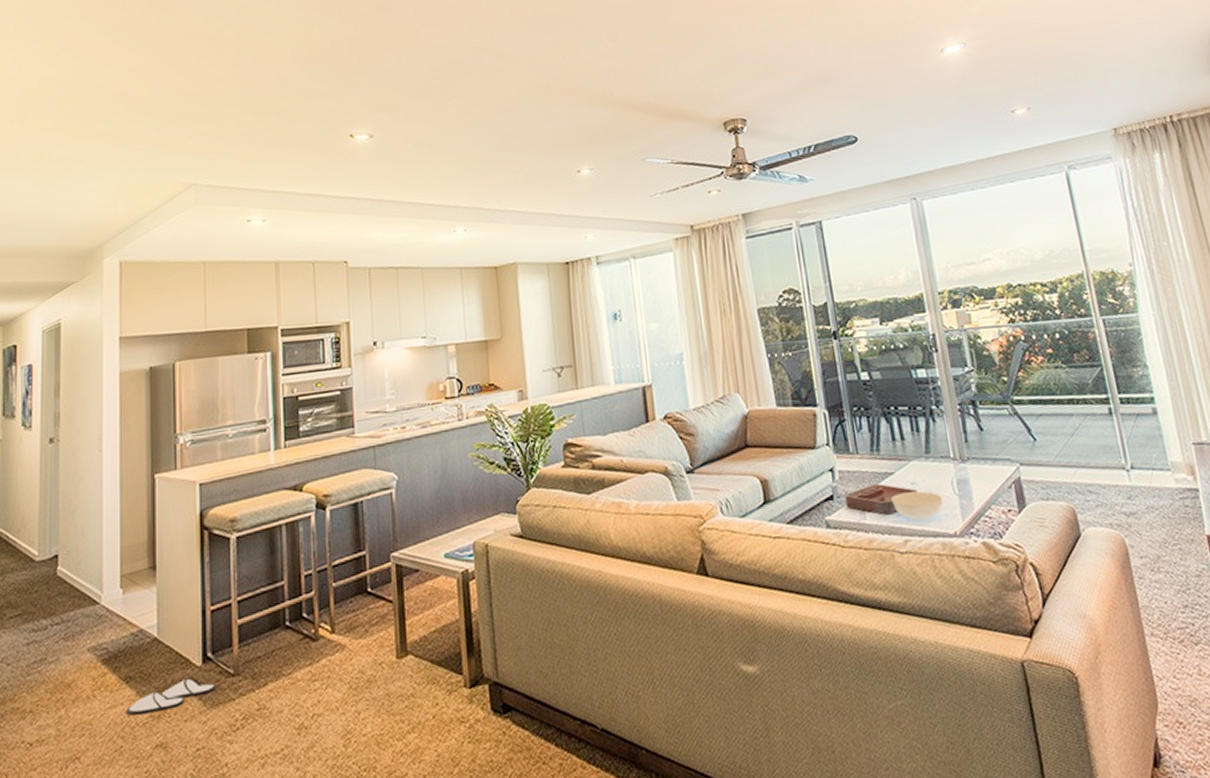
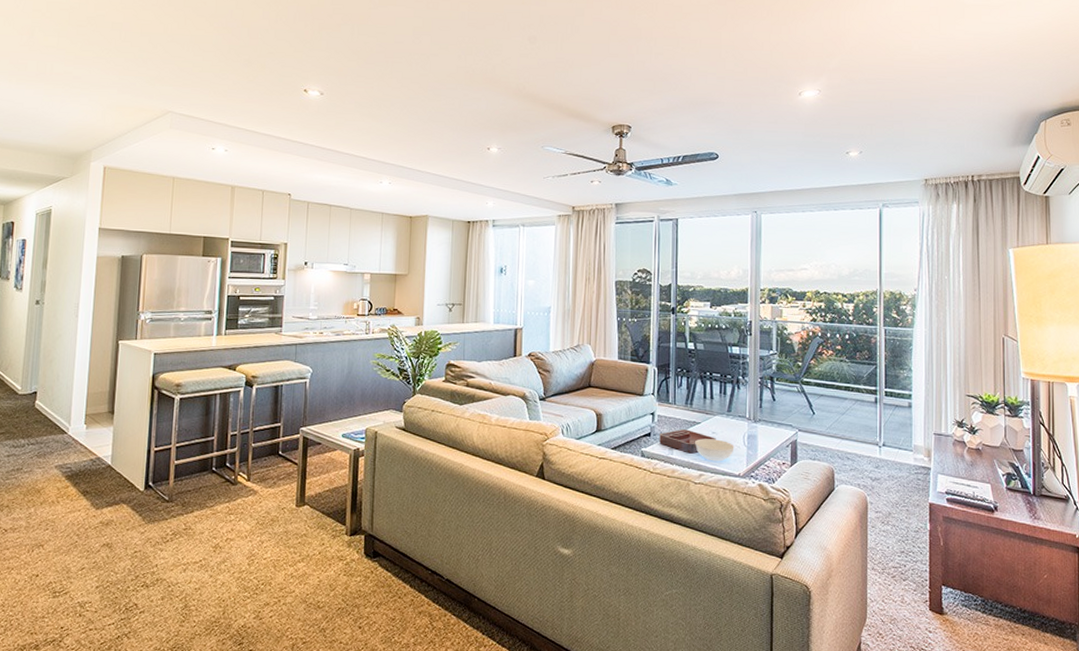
slippers: present [126,677,216,715] -> none [82,498,153,520]

